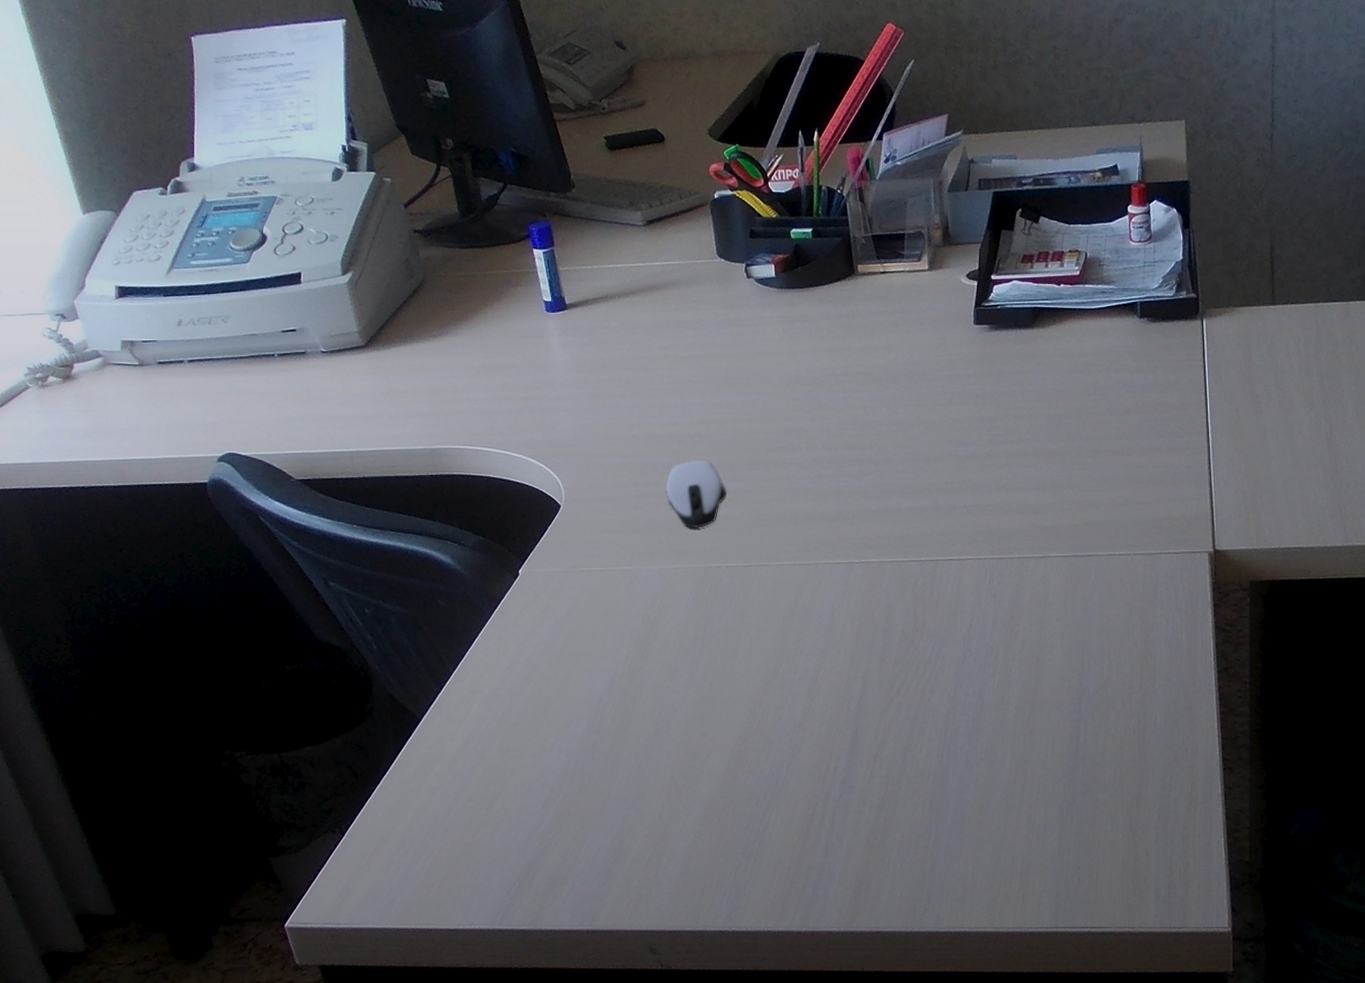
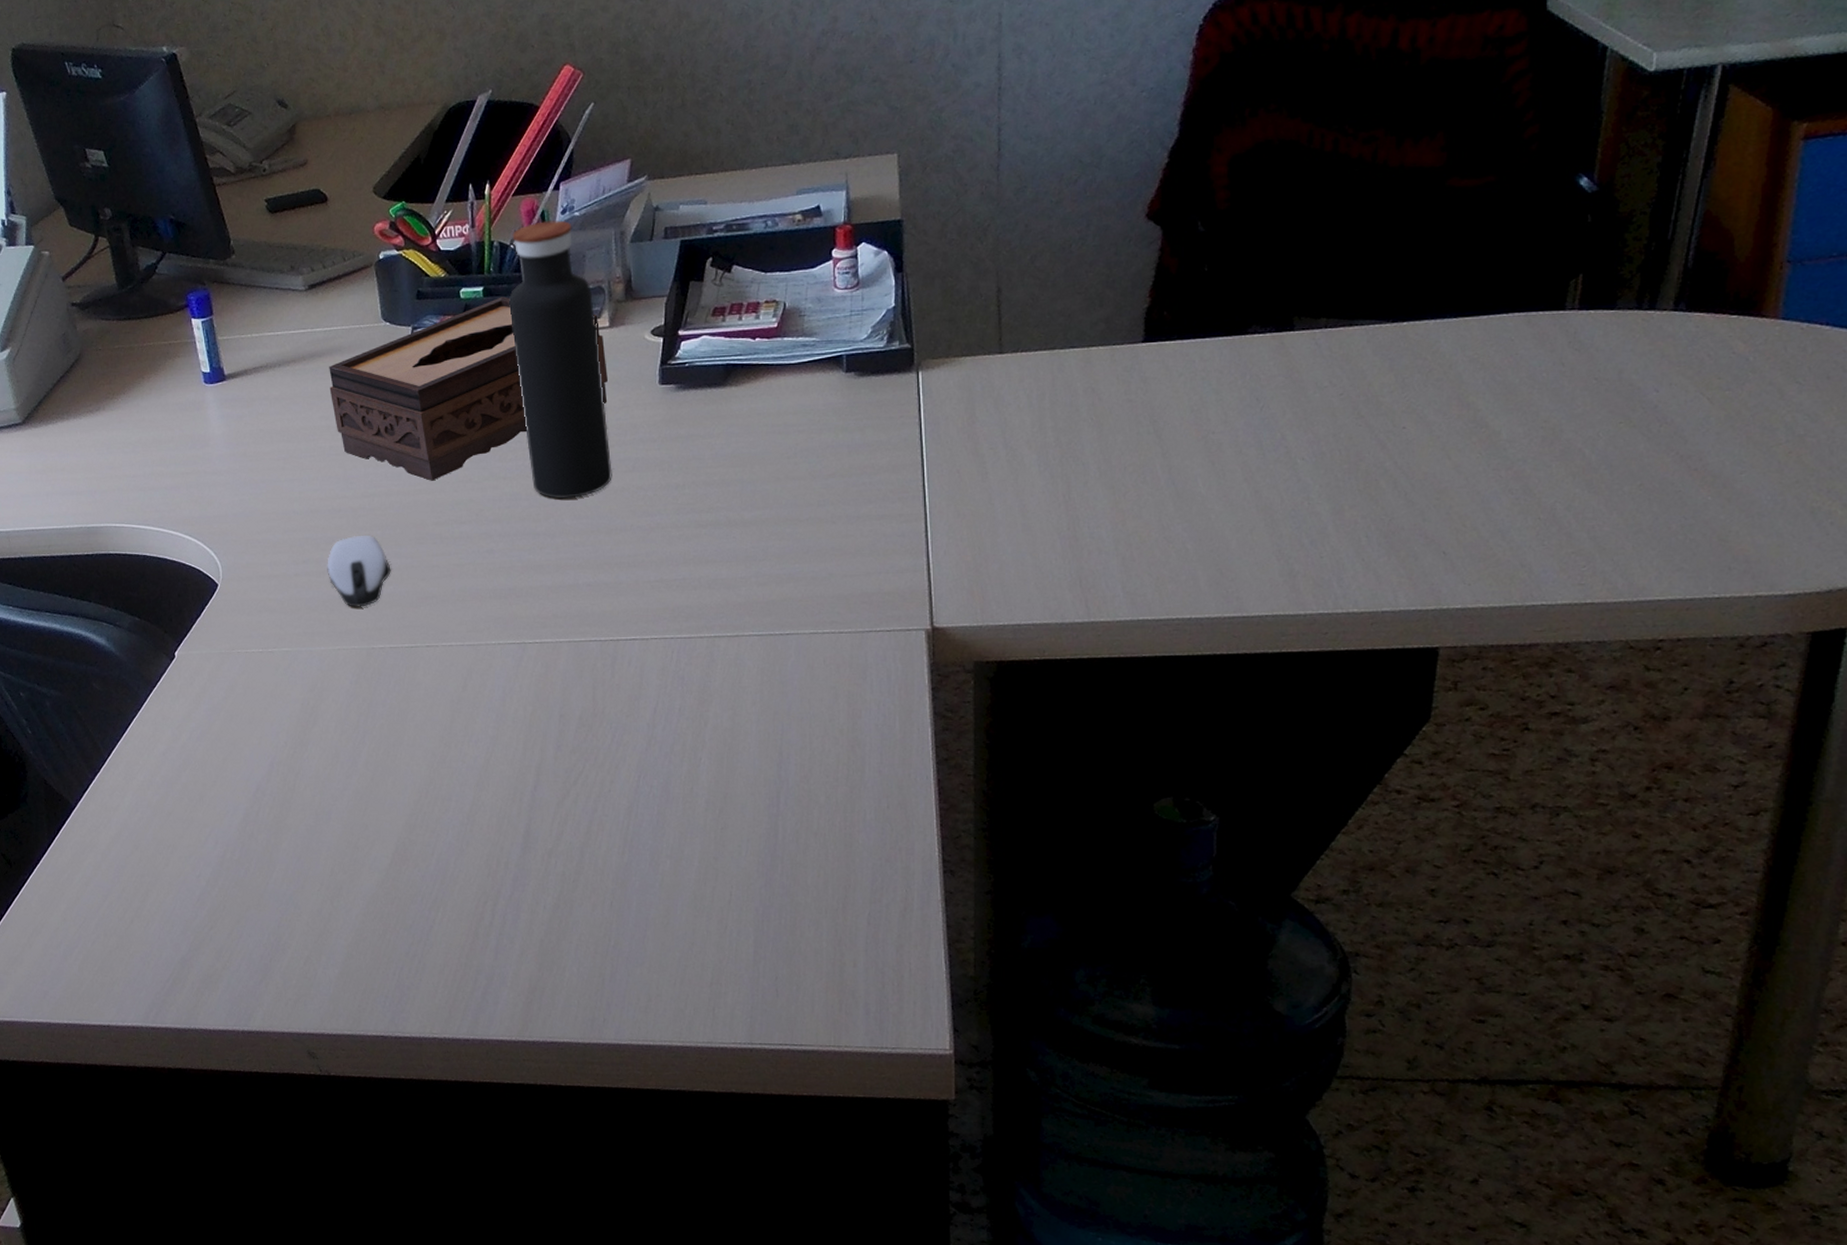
tissue box: none [667,238,927,410] -> present [329,296,608,481]
water bottle: none [836,168,932,429] -> present [509,220,612,500]

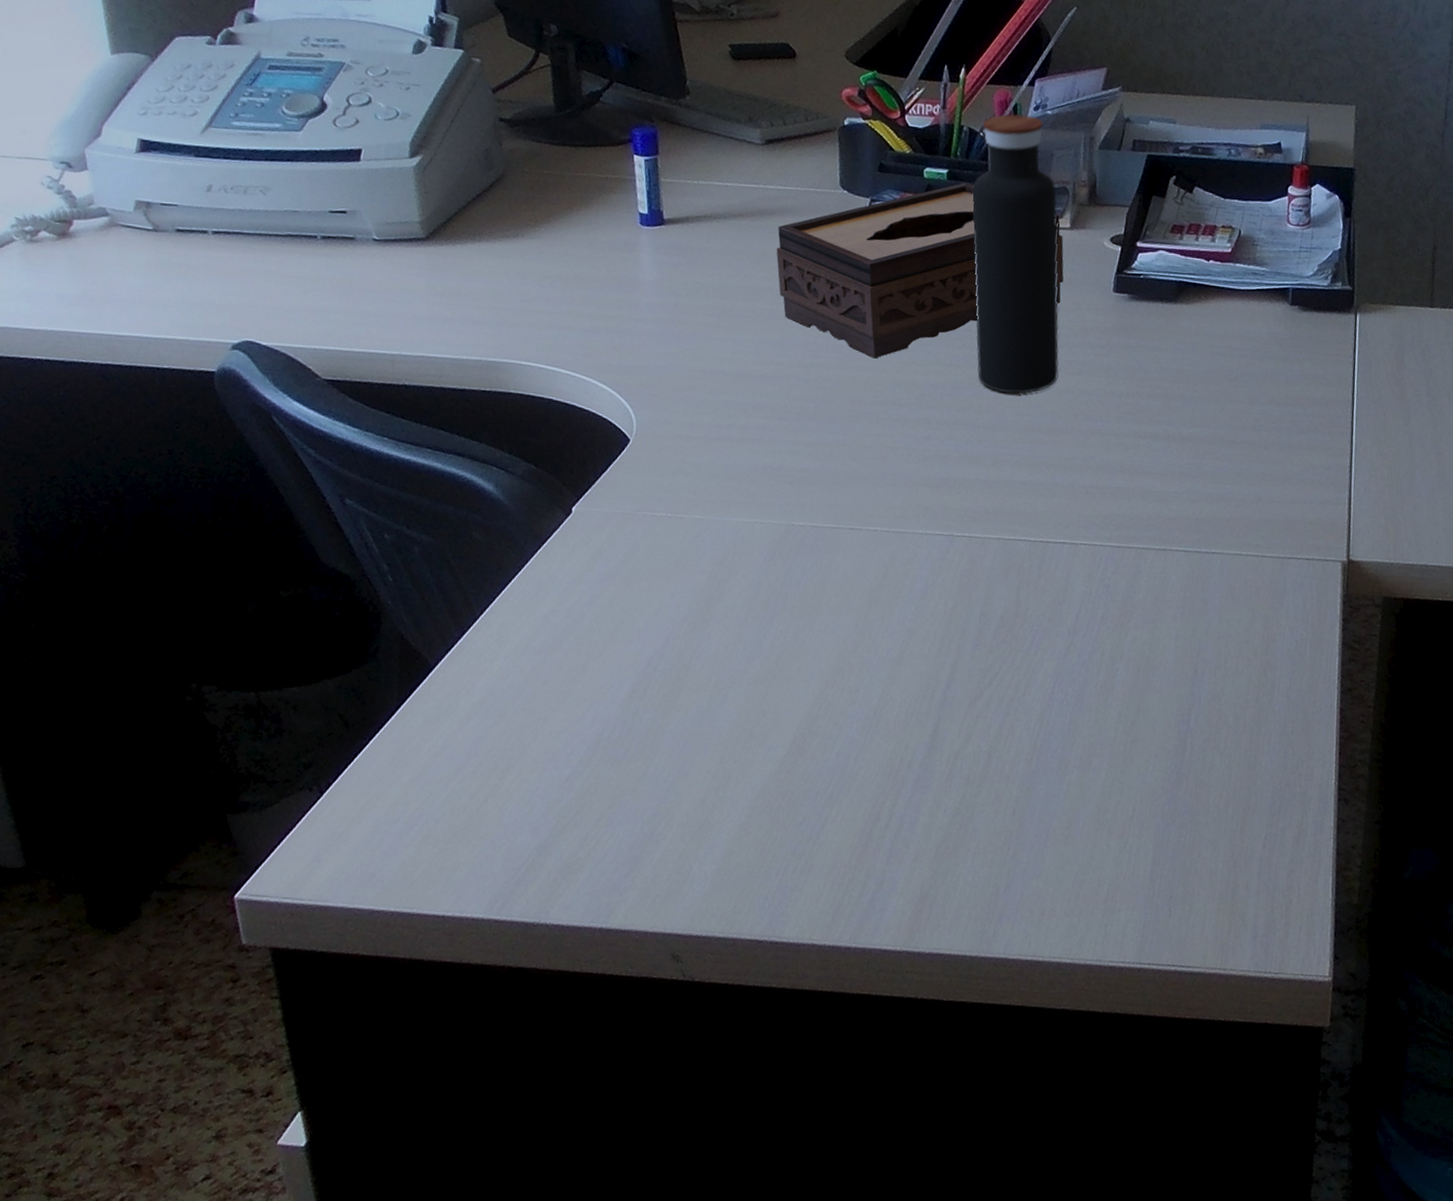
computer mouse: present [327,535,391,607] -> none [752,405,821,481]

